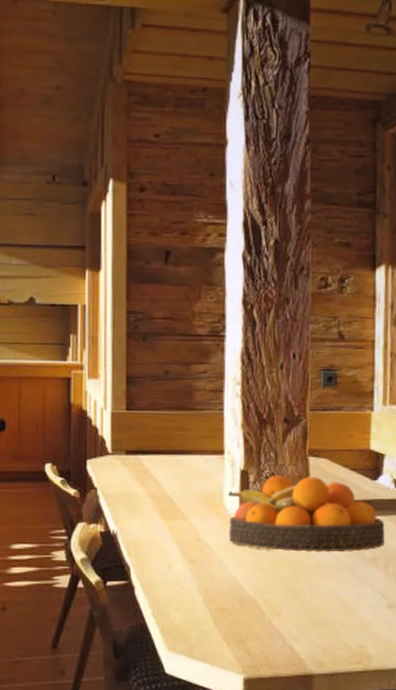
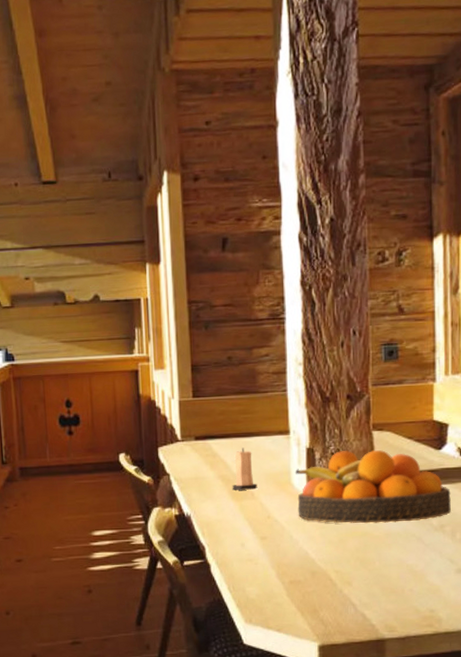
candle: none [162,465,189,510] -> present [232,448,258,490]

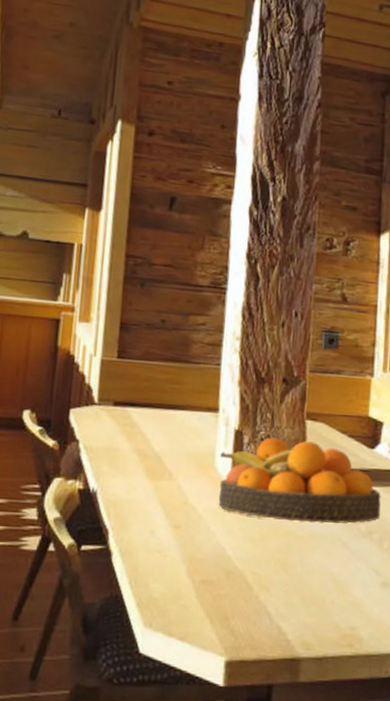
candle: present [232,448,258,490] -> none [148,421,178,470]

